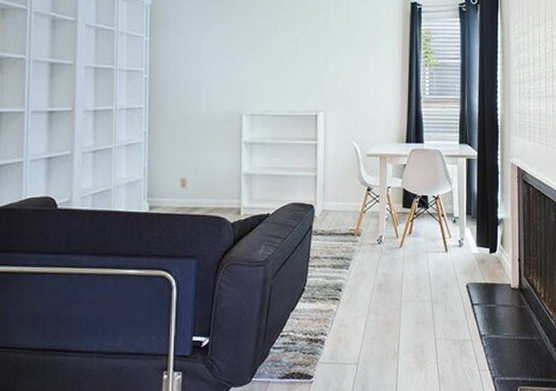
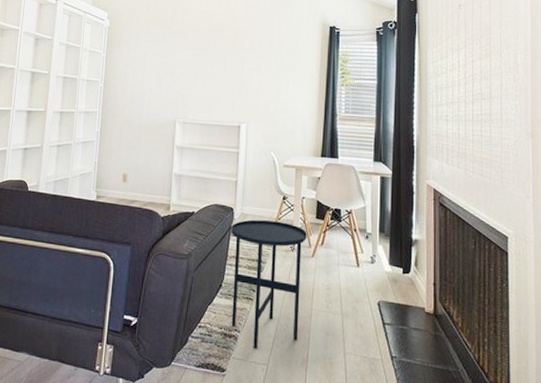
side table: none [311,215,394,350] -> present [230,220,307,349]

